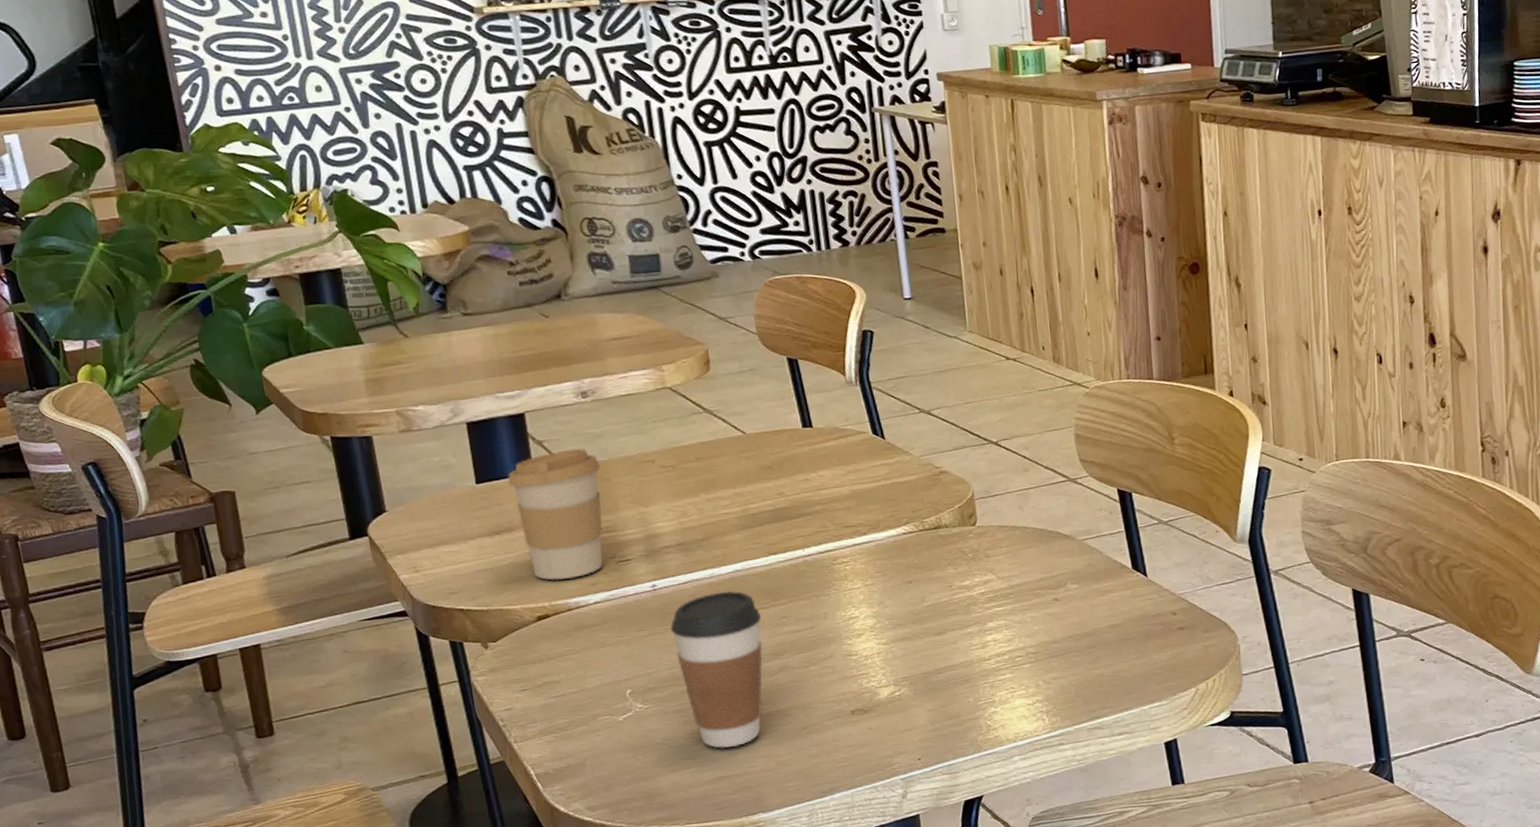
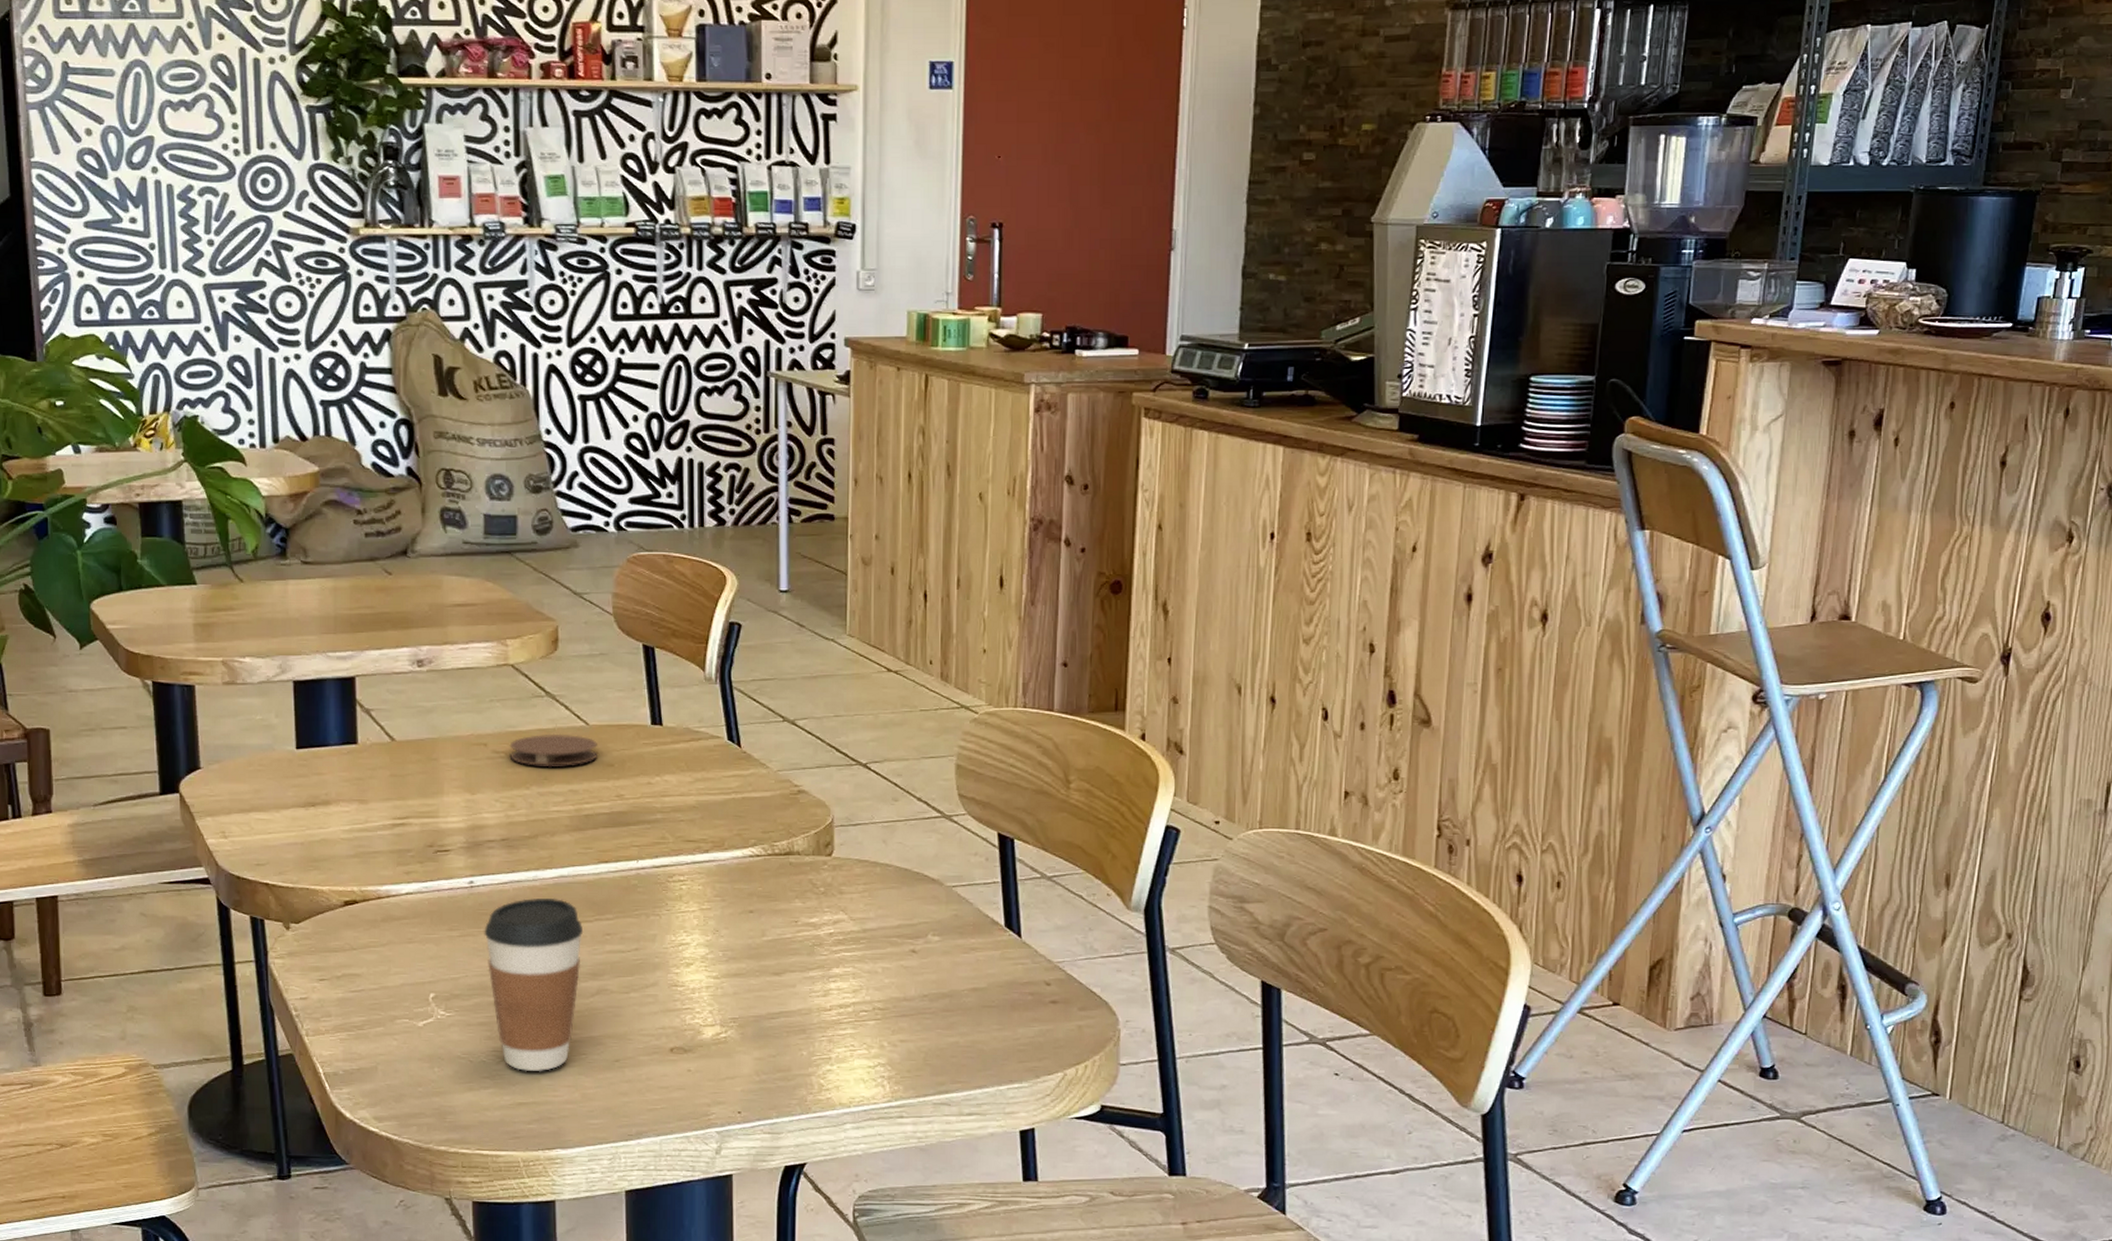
coffee cup: present [508,448,603,580] -> none [330,721,429,863]
coaster: none [675,444,757,476] -> present [509,733,597,768]

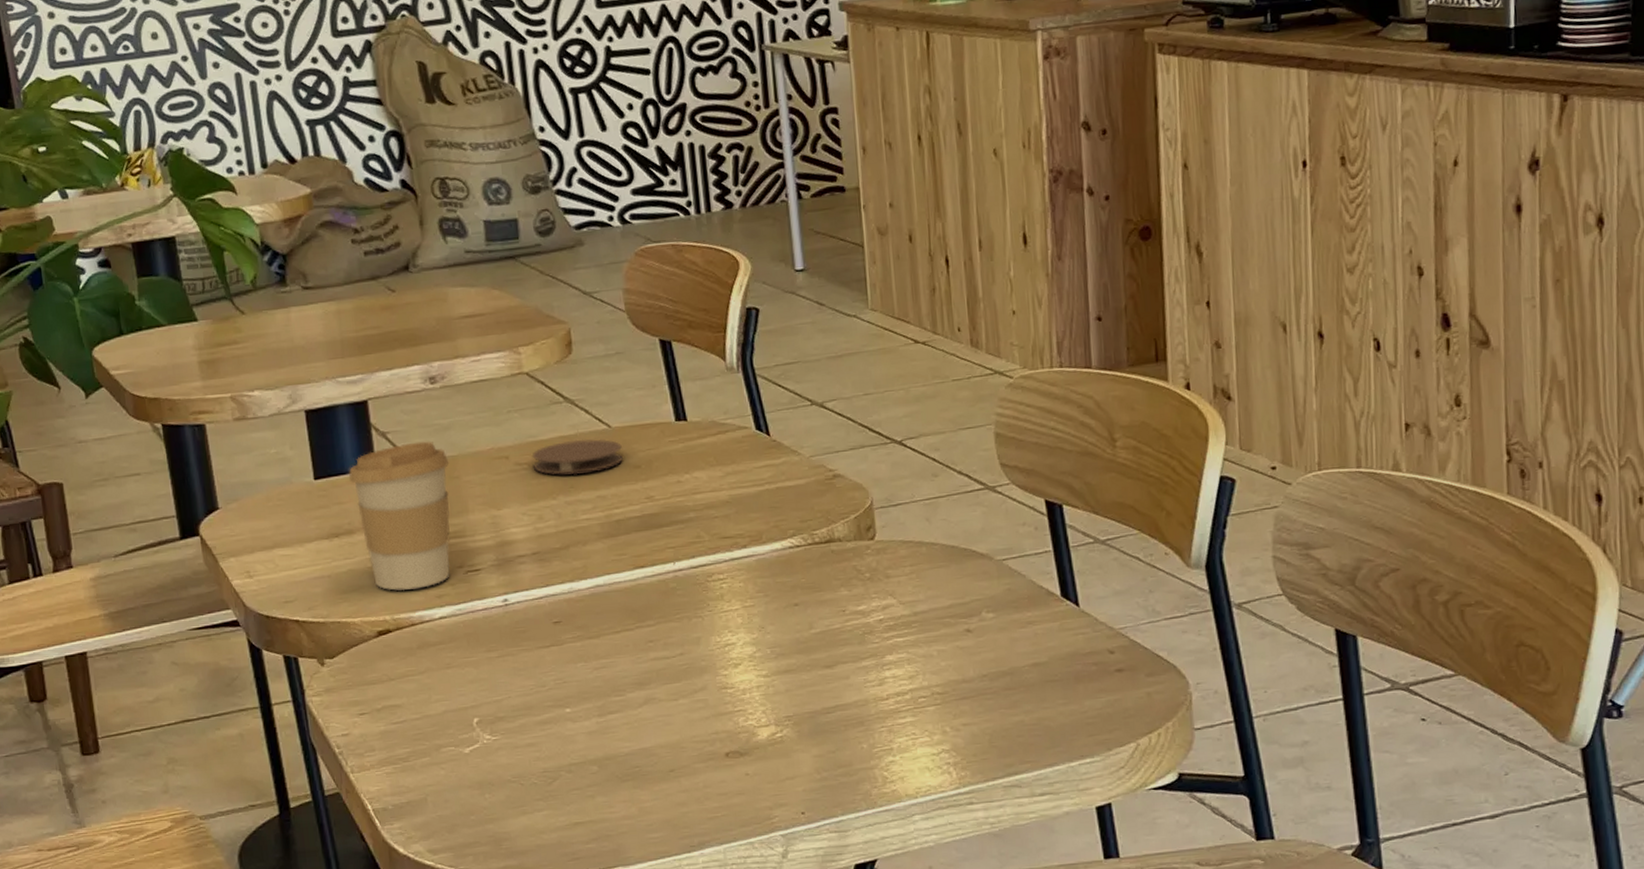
coffee cup: none [330,721,429,863] -> present [349,441,451,591]
coffee cup: present [484,897,584,1072] -> none [523,608,626,791]

